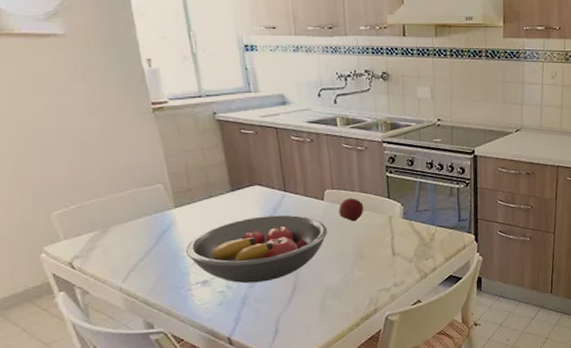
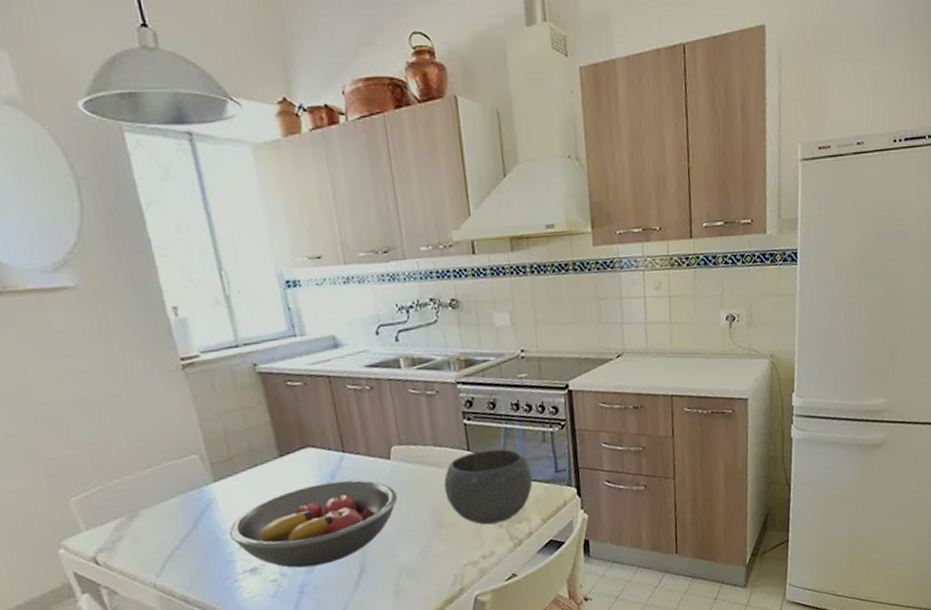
apple: present [338,198,364,222] -> none [409,453,440,483]
bowl: none [366,198,440,260] -> present [443,448,533,525]

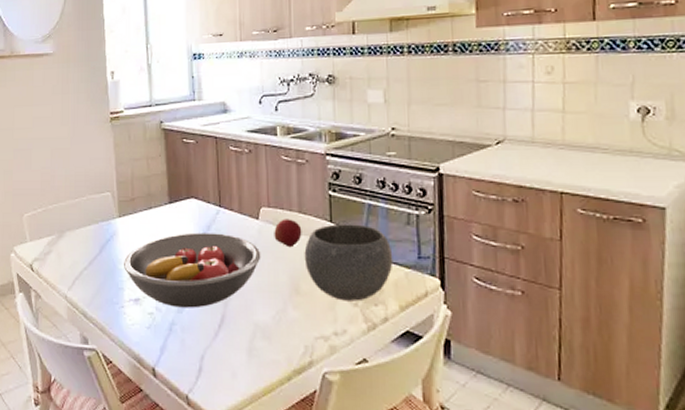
apple: none [409,453,440,483] -> present [274,219,302,248]

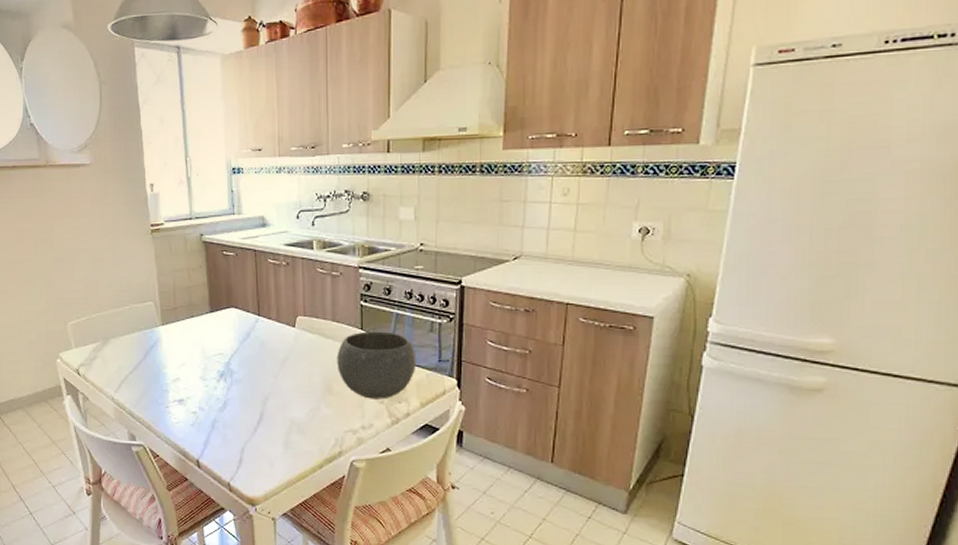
fruit bowl: present [124,232,261,308] -> none [168,339,297,407]
apple: present [274,219,302,248] -> none [309,326,335,353]

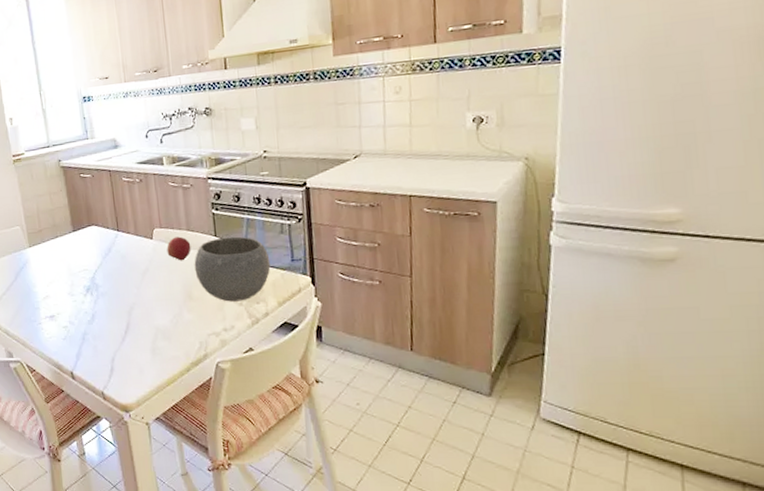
apple: none [309,326,335,353] -> present [167,236,191,261]

